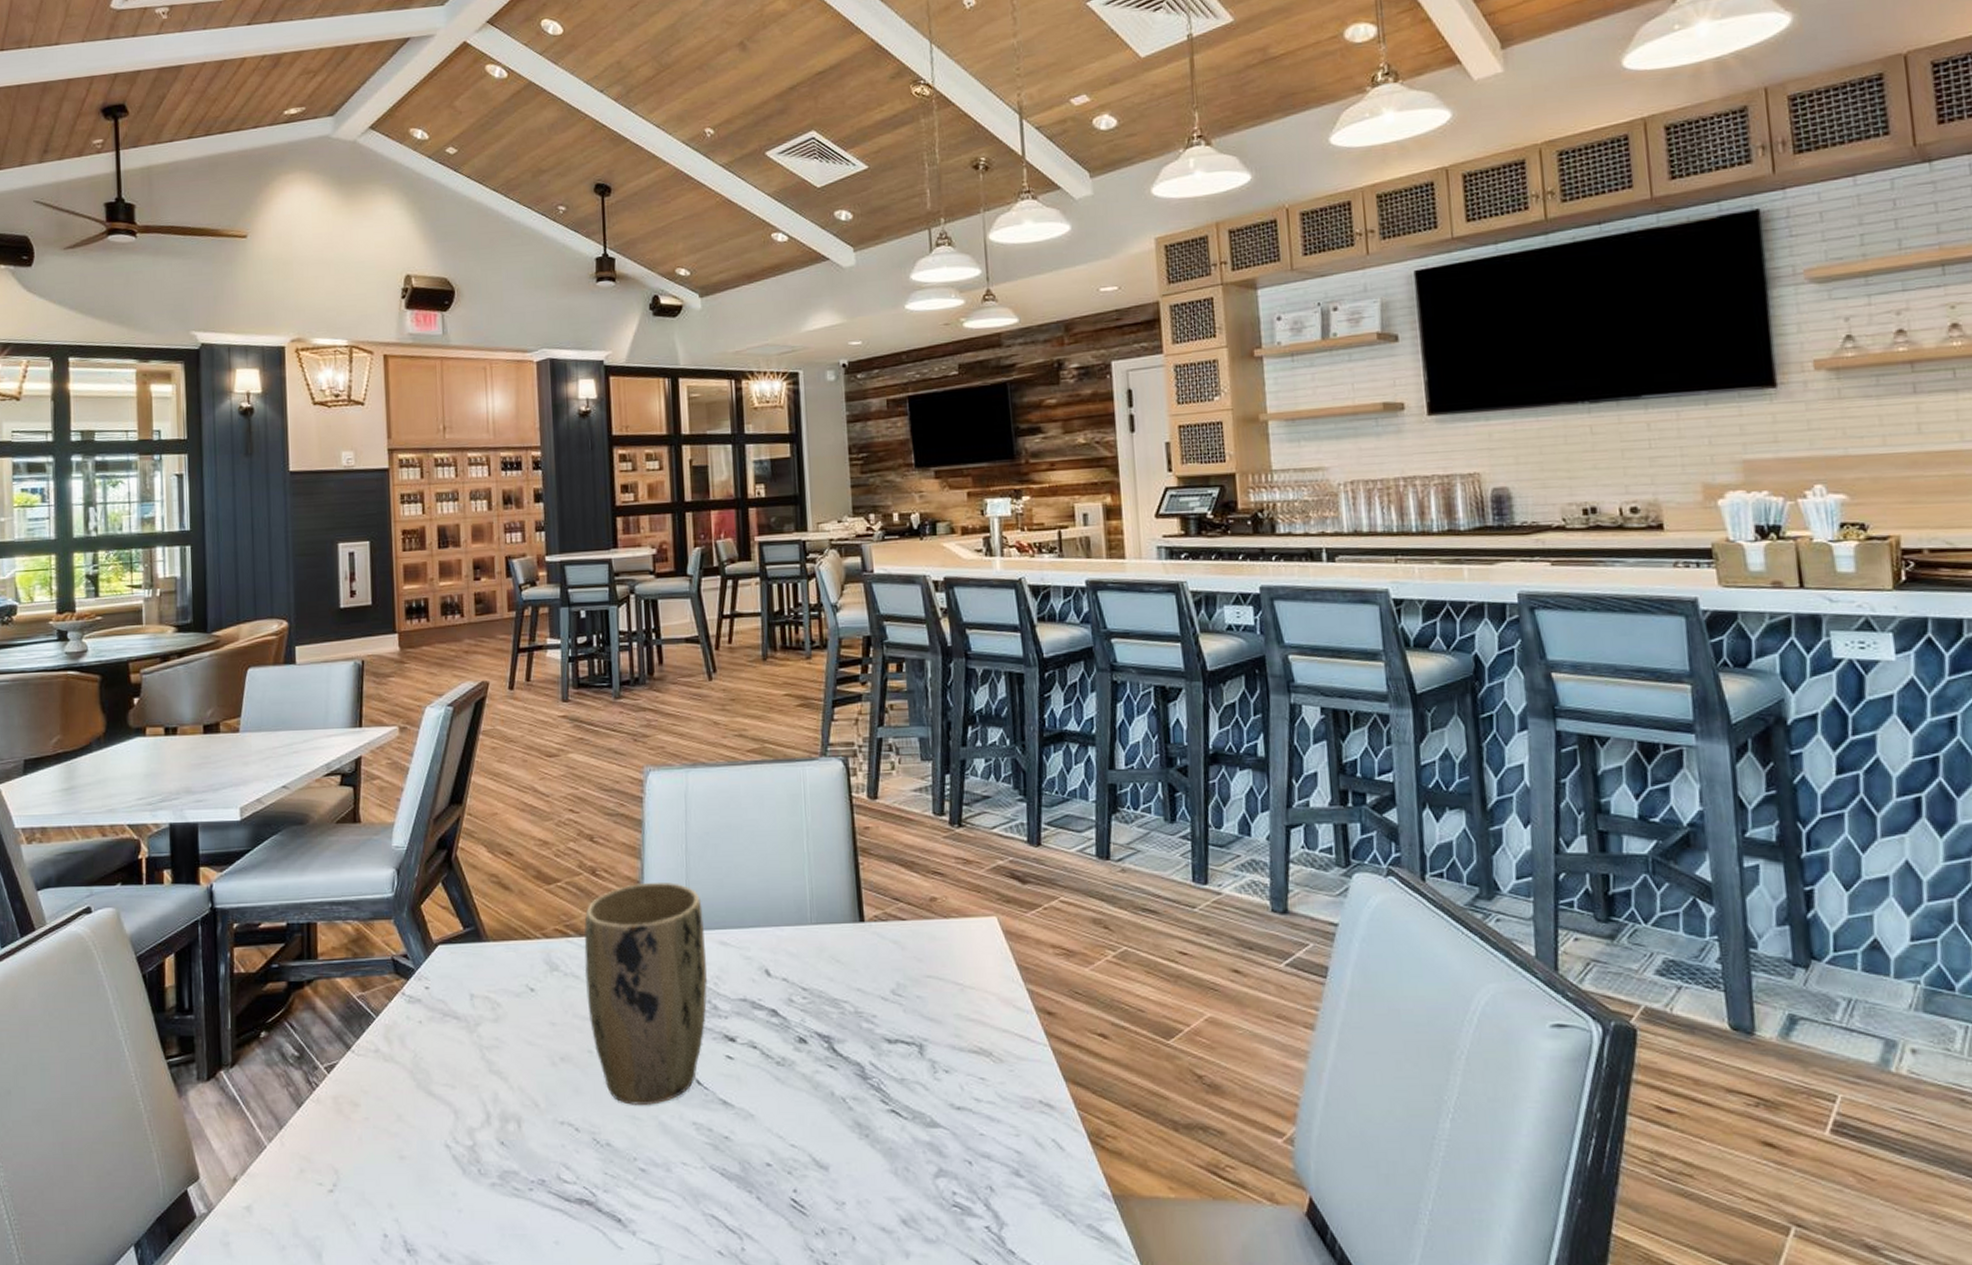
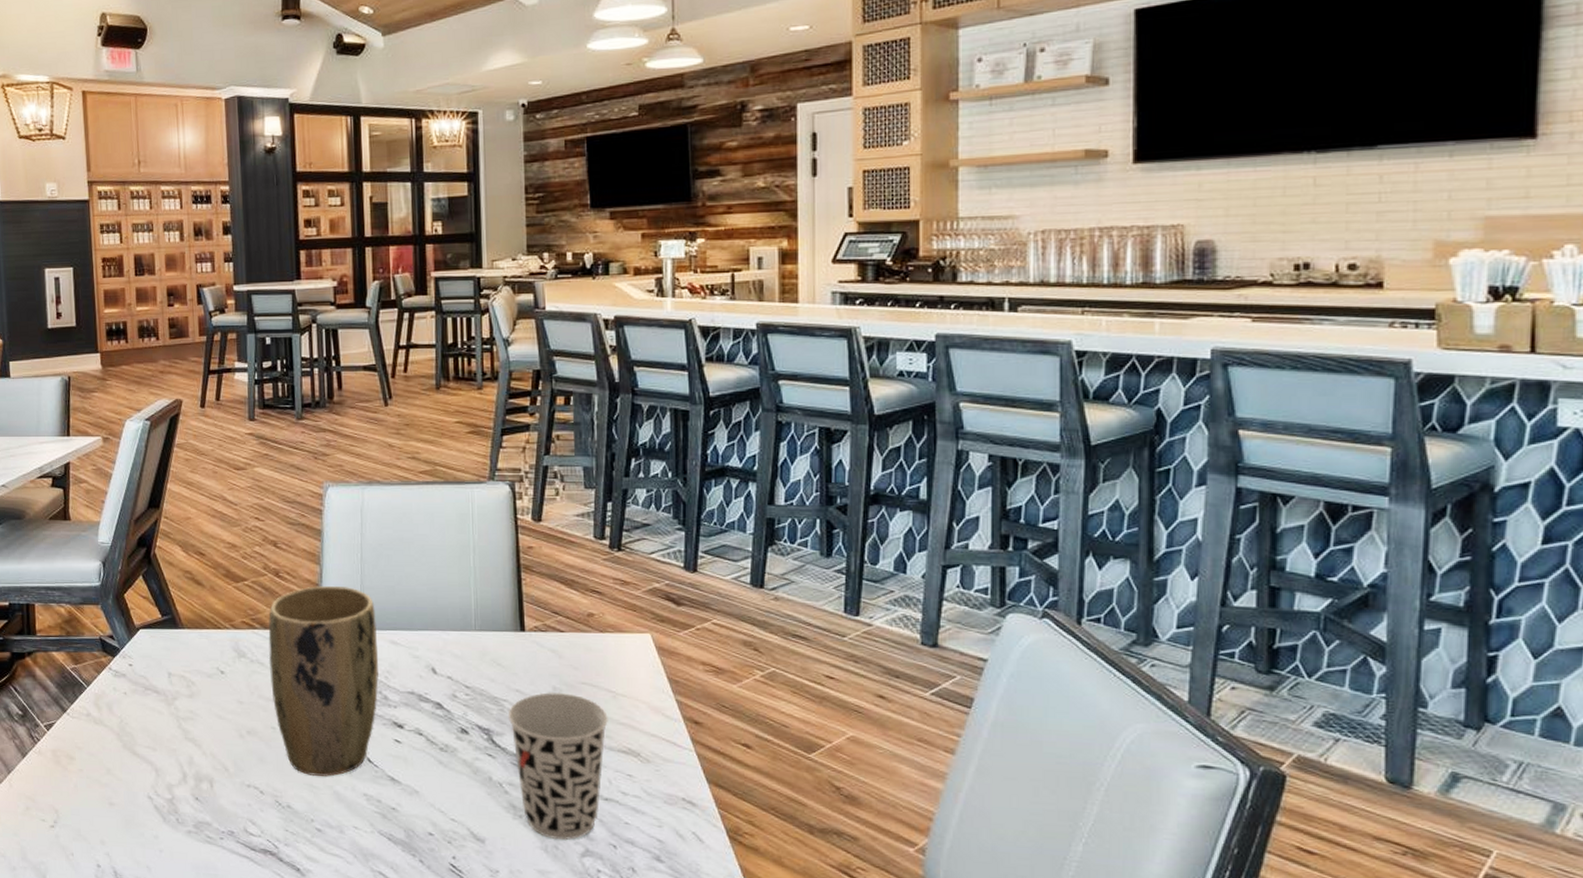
cup: none [849,988,957,1160] -> present [508,692,608,841]

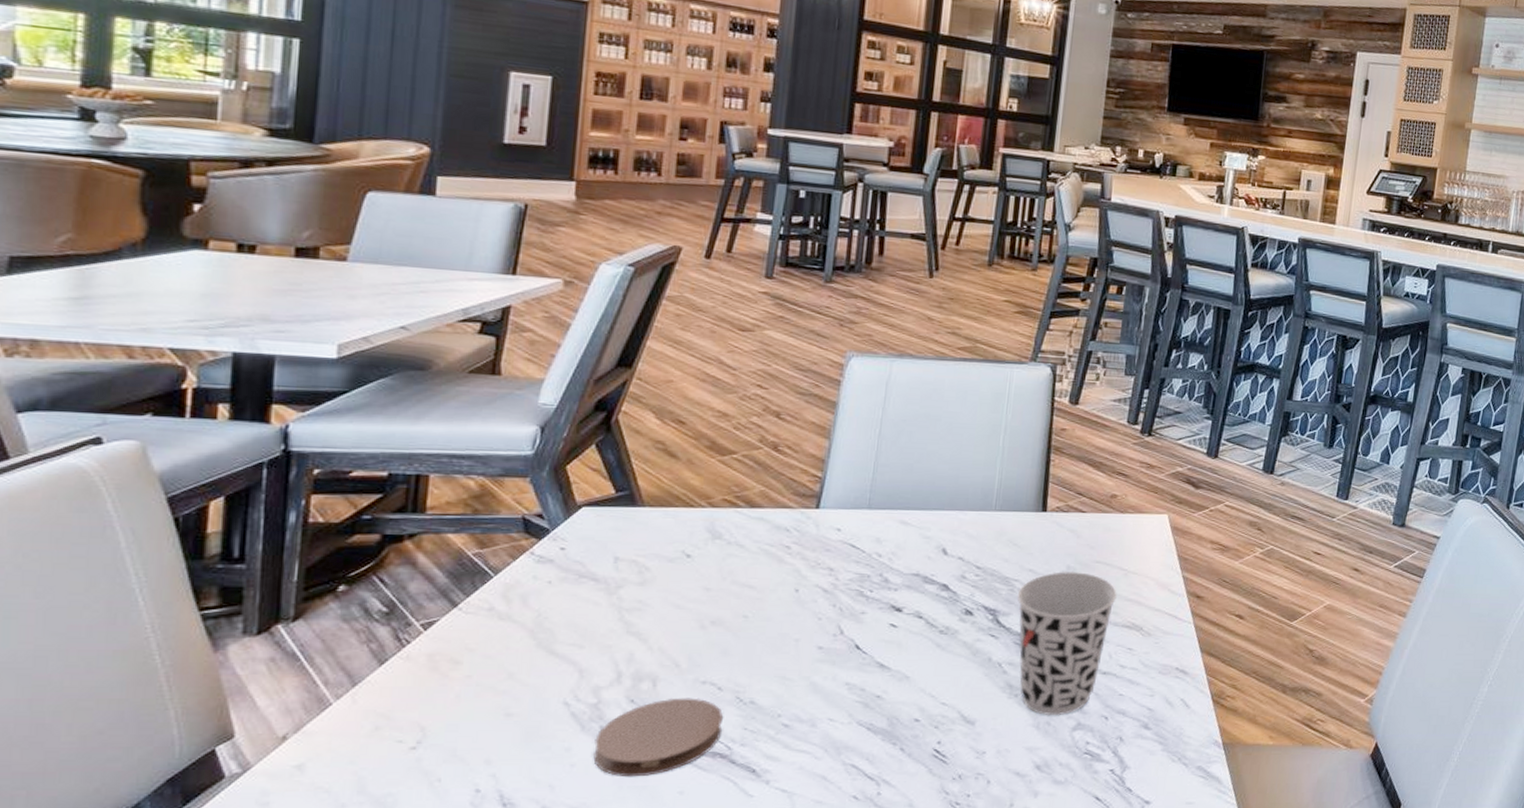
coaster: none [174,798,269,866] -> present [593,698,724,777]
plant pot: present [268,585,379,777] -> none [748,462,888,667]

